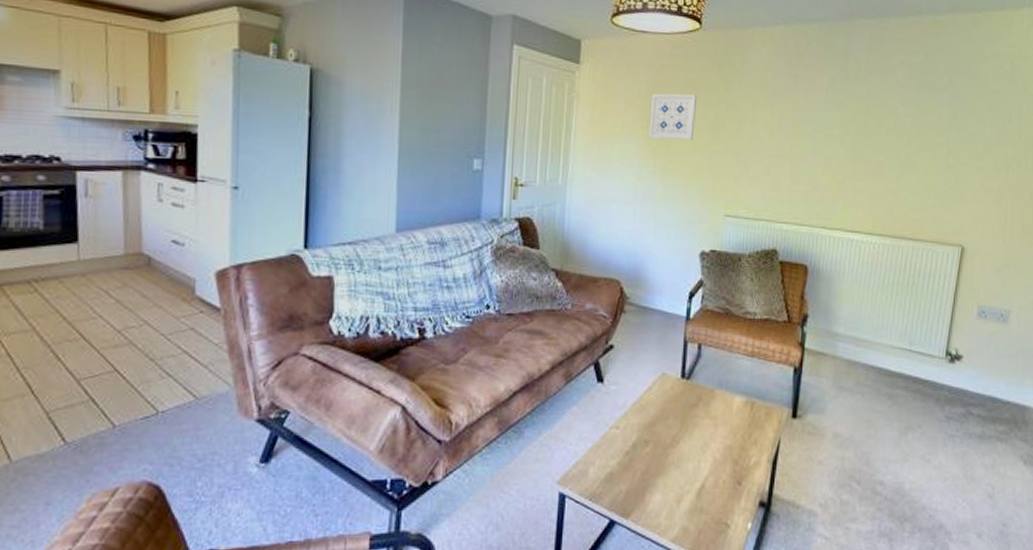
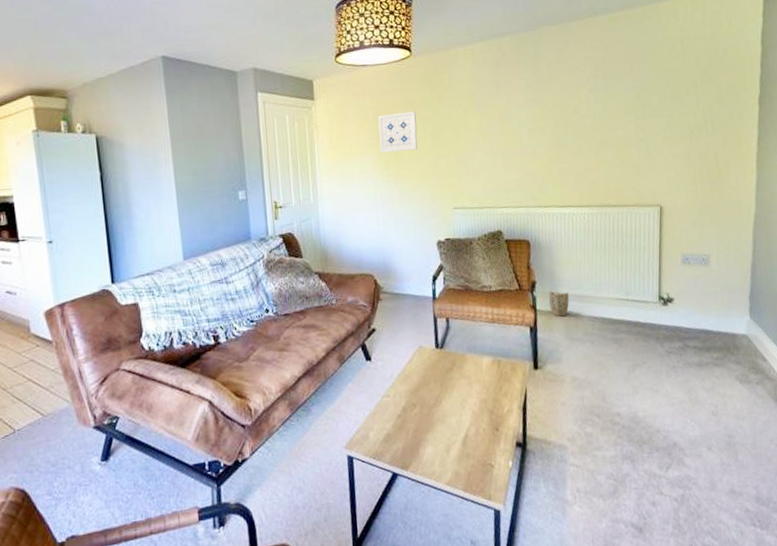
plant pot: none [819,326,844,360] -> present [548,289,569,317]

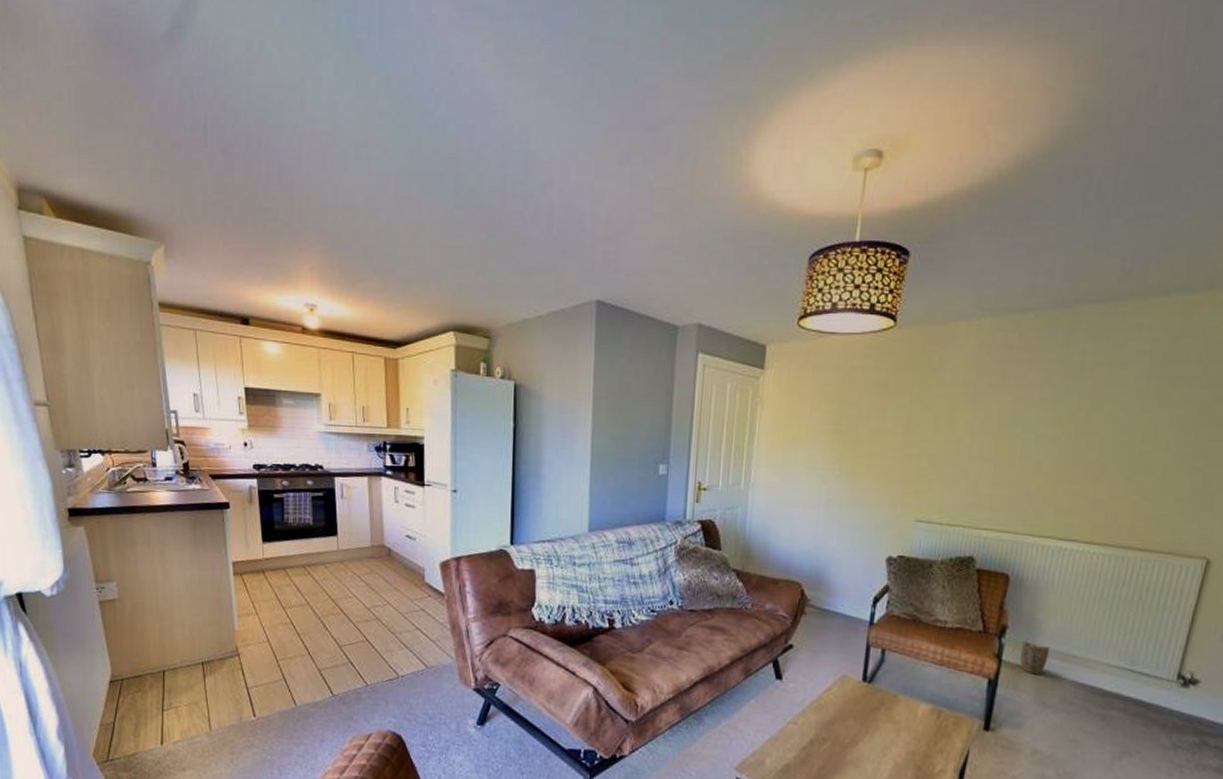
wall art: present [378,111,418,154] -> none [835,395,889,443]

